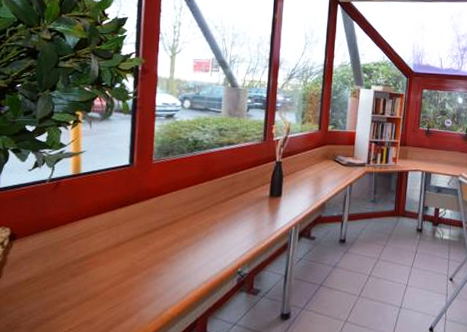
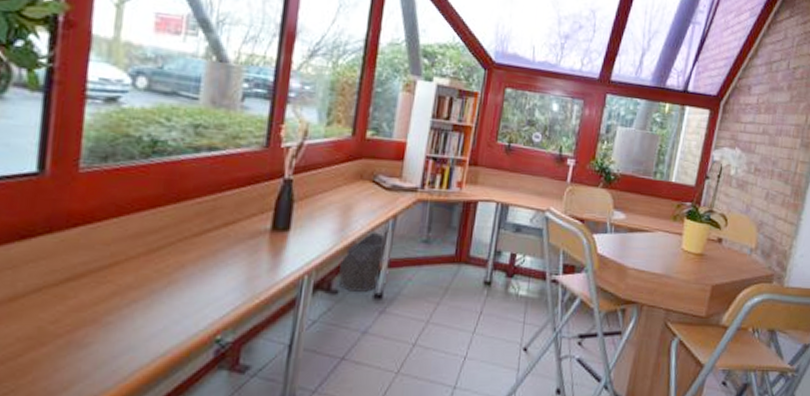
waste bin: none [315,195,346,238] -> present [339,232,387,292]

